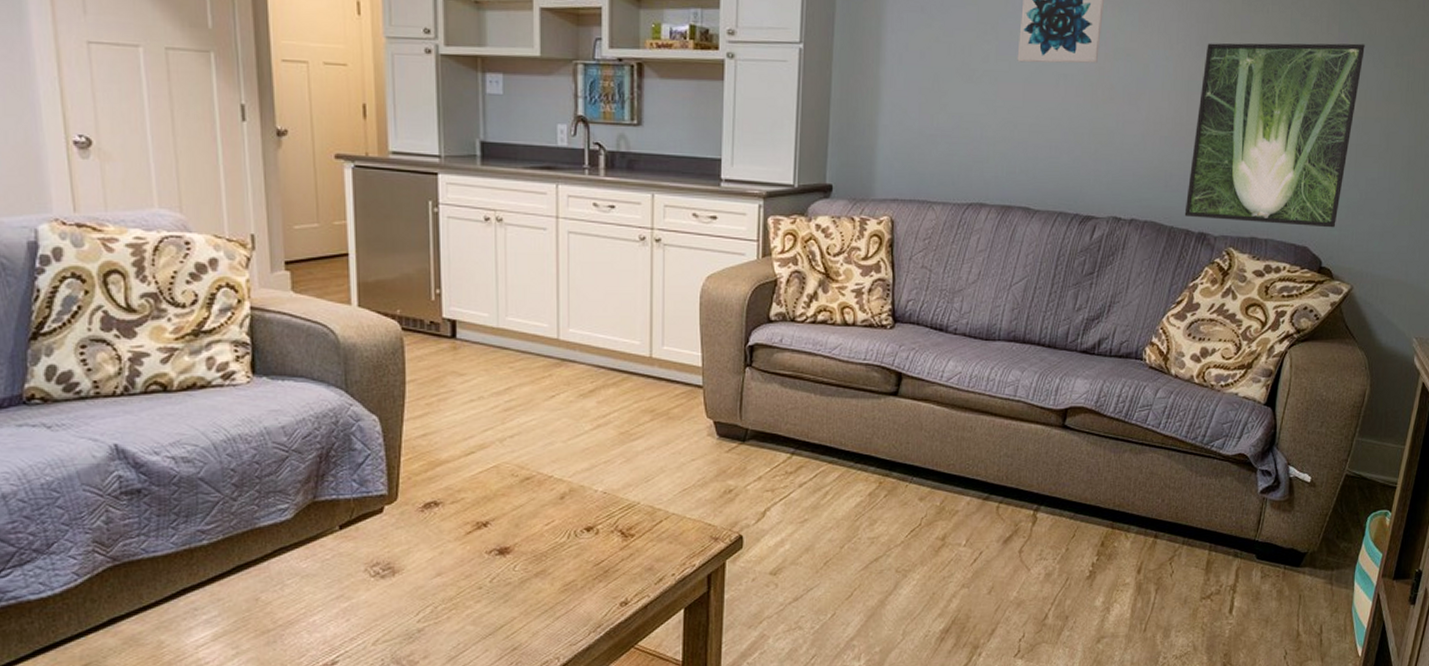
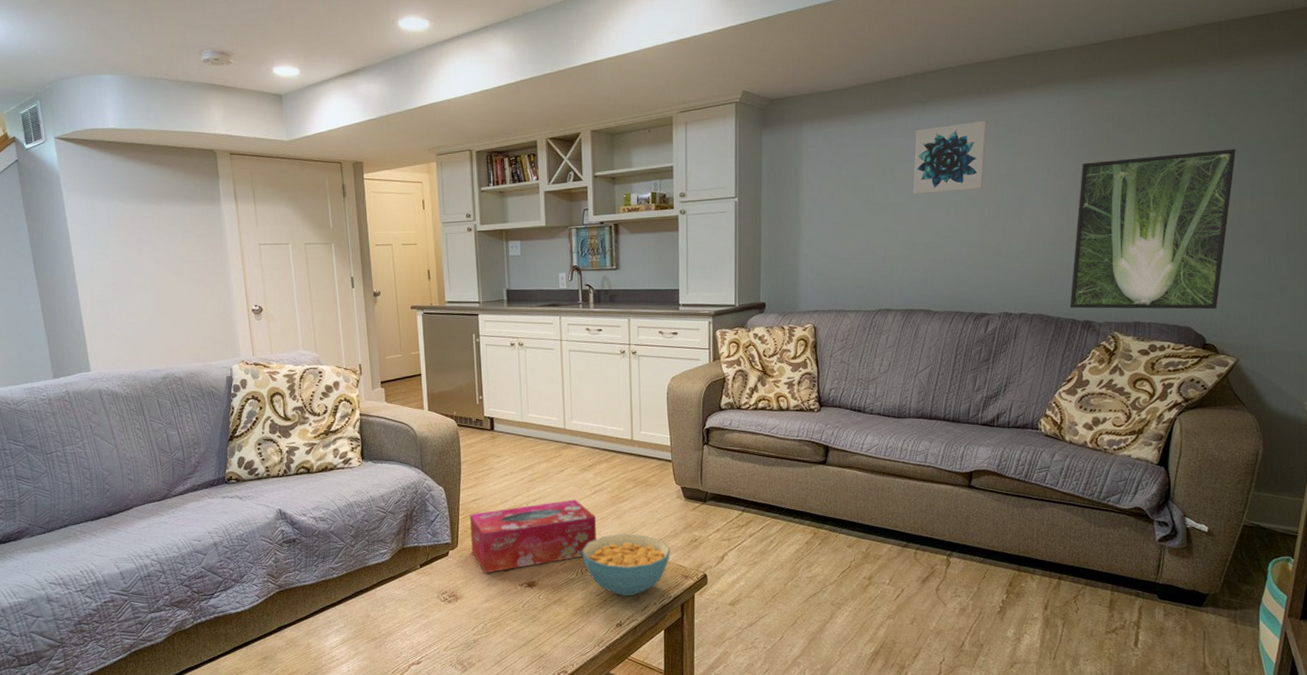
tissue box: none [415,436,598,537] -> present [469,500,597,574]
cereal bowl: none [577,482,697,565] -> present [582,534,671,596]

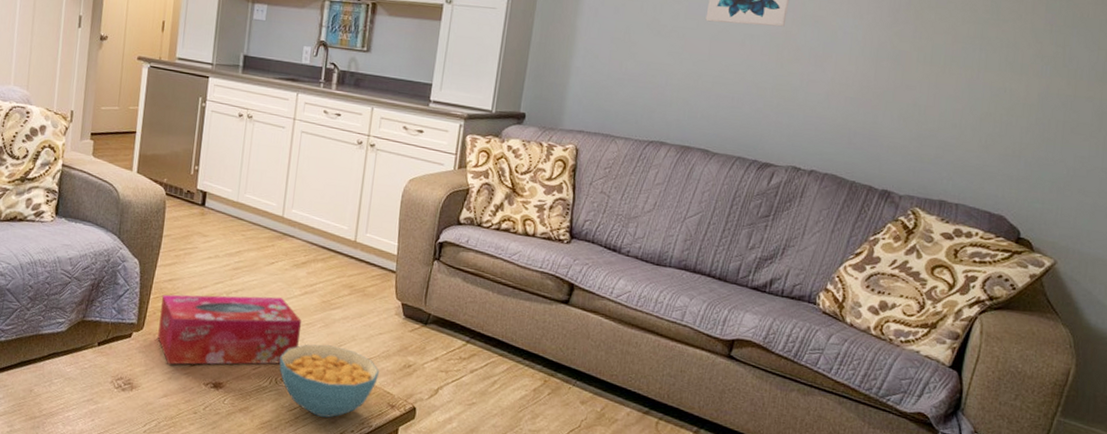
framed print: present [1070,149,1236,310] -> none [867,15,1076,201]

